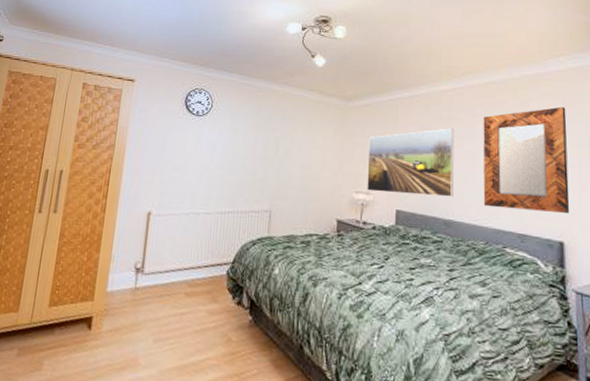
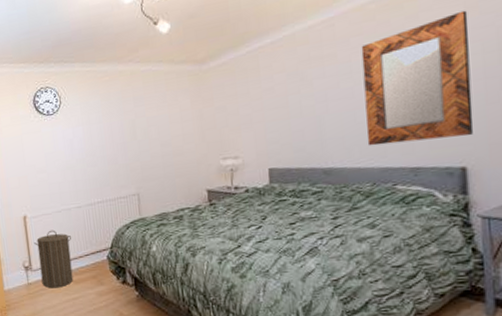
laundry hamper: none [150,232,193,298] -> present [33,230,74,288]
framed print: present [367,128,454,197] -> none [229,68,332,155]

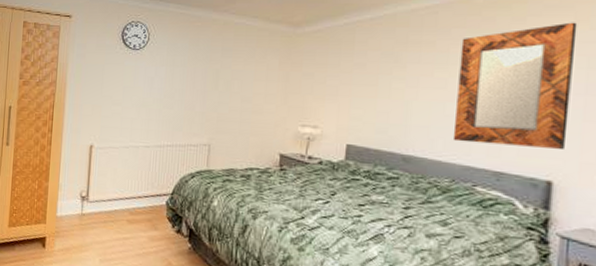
laundry hamper: present [33,230,74,288] -> none [95,164,134,224]

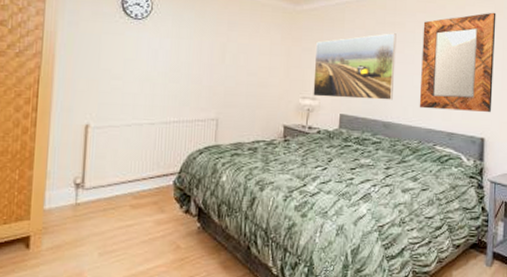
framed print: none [314,53,423,131] -> present [313,33,397,100]

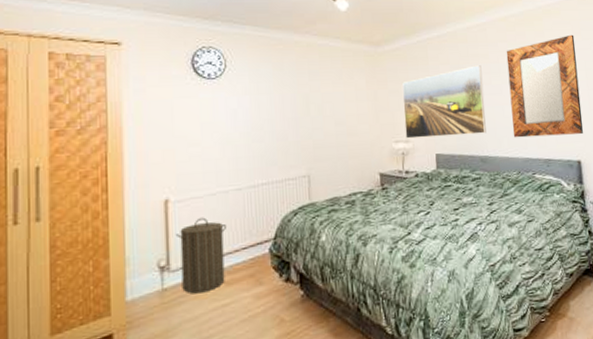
laundry hamper: none [91,145,137,212] -> present [175,217,226,294]

